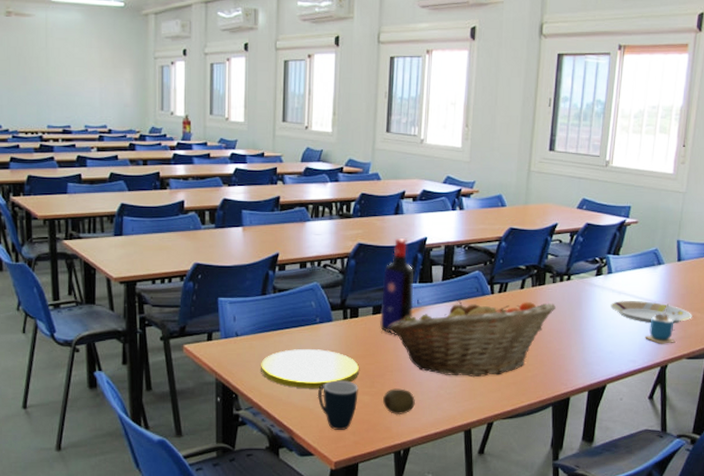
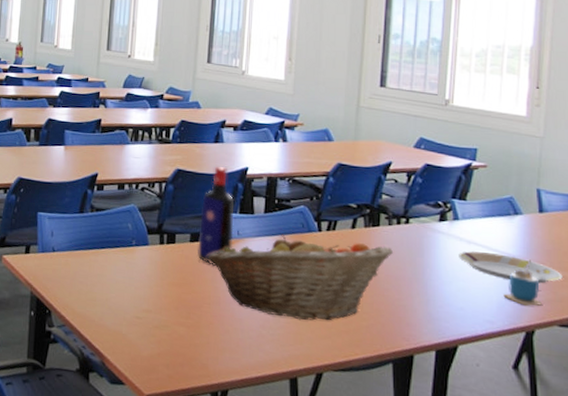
plate: present [261,349,359,388] -> none [75,270,175,313]
mug: present [317,380,358,430] -> none [130,306,174,361]
fruit: present [383,388,415,415] -> none [200,322,234,353]

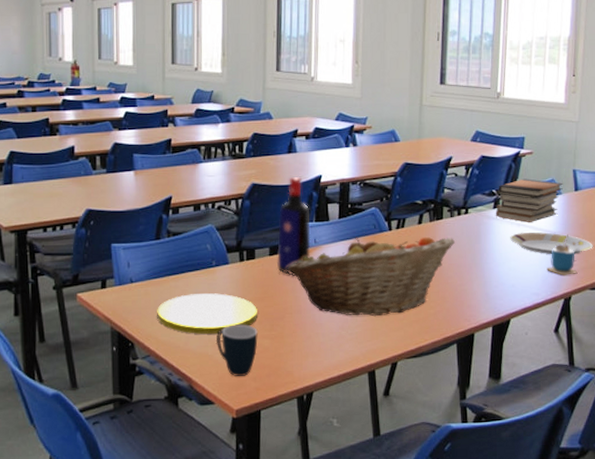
plate: none [75,270,175,313] -> present [157,293,257,334]
mug: none [130,306,174,361] -> present [215,324,258,376]
book stack: none [441,193,524,241] -> present [495,178,563,222]

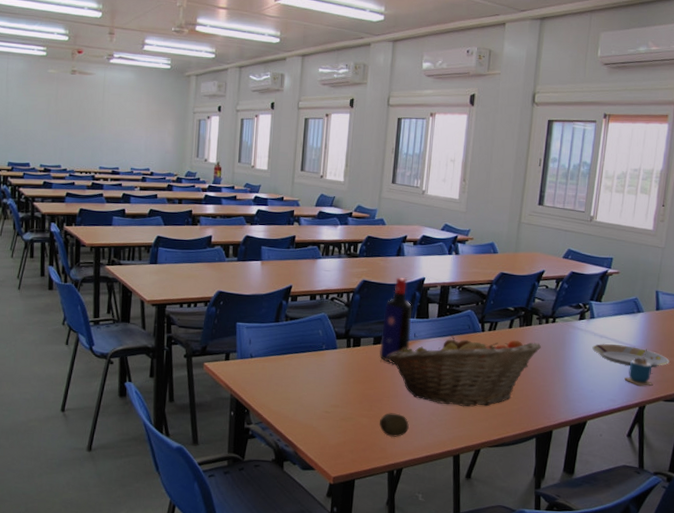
plate: present [157,293,257,334] -> none [271,372,359,409]
mug: present [215,324,258,376] -> none [320,402,358,448]
fruit: none [283,331,316,359] -> present [380,413,409,438]
book stack: present [495,178,563,222] -> none [580,295,646,335]

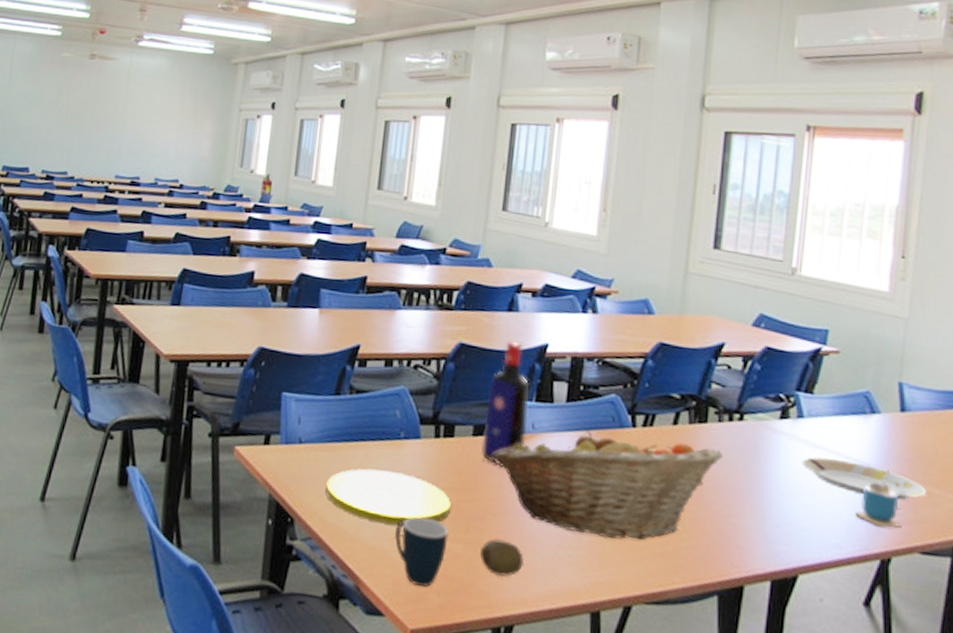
plate: none [271,372,359,409] -> present [325,468,451,525]
mug: none [320,402,358,448] -> present [394,516,449,587]

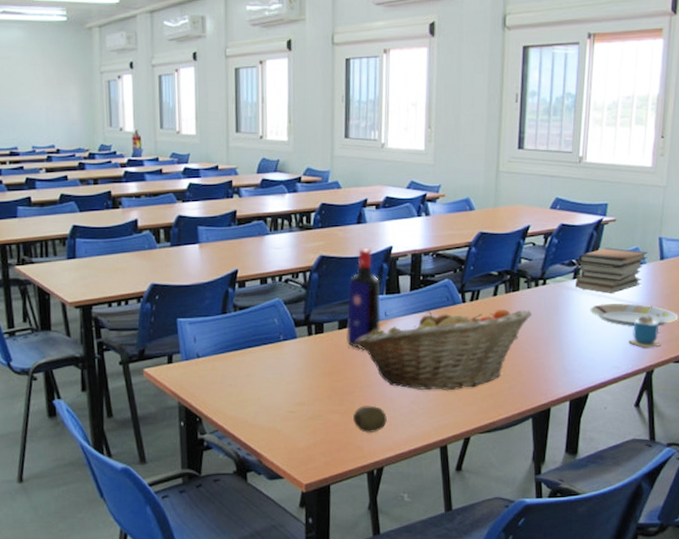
plate: present [325,468,451,525] -> none [224,368,326,409]
mug: present [394,516,449,587] -> none [284,399,327,451]
book stack: none [782,385,883,446] -> present [574,247,648,293]

